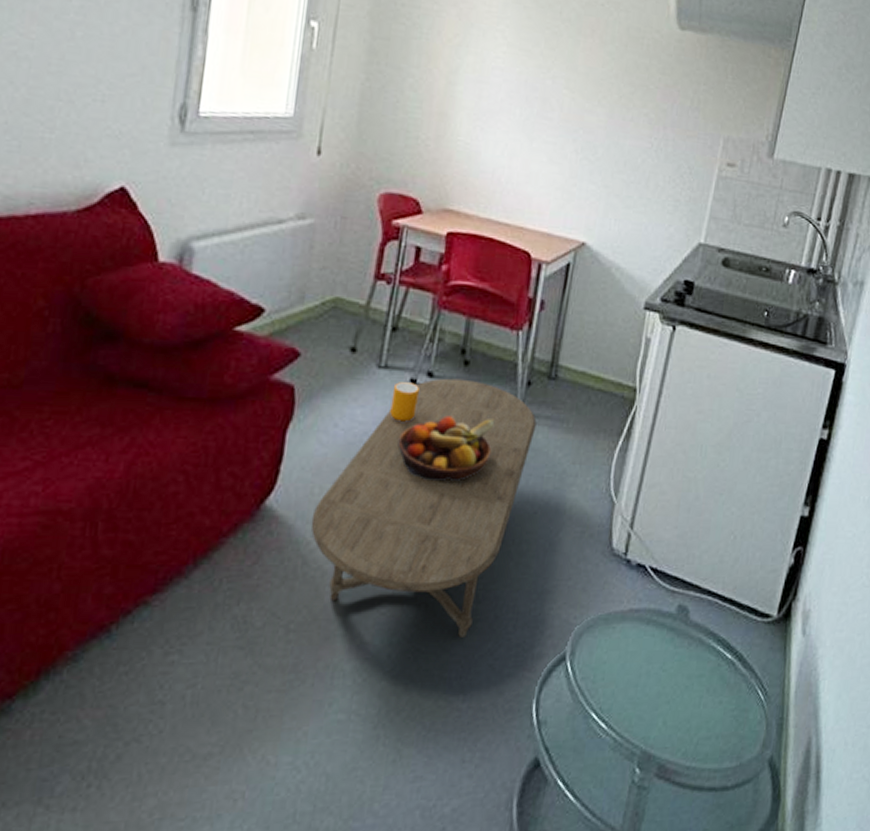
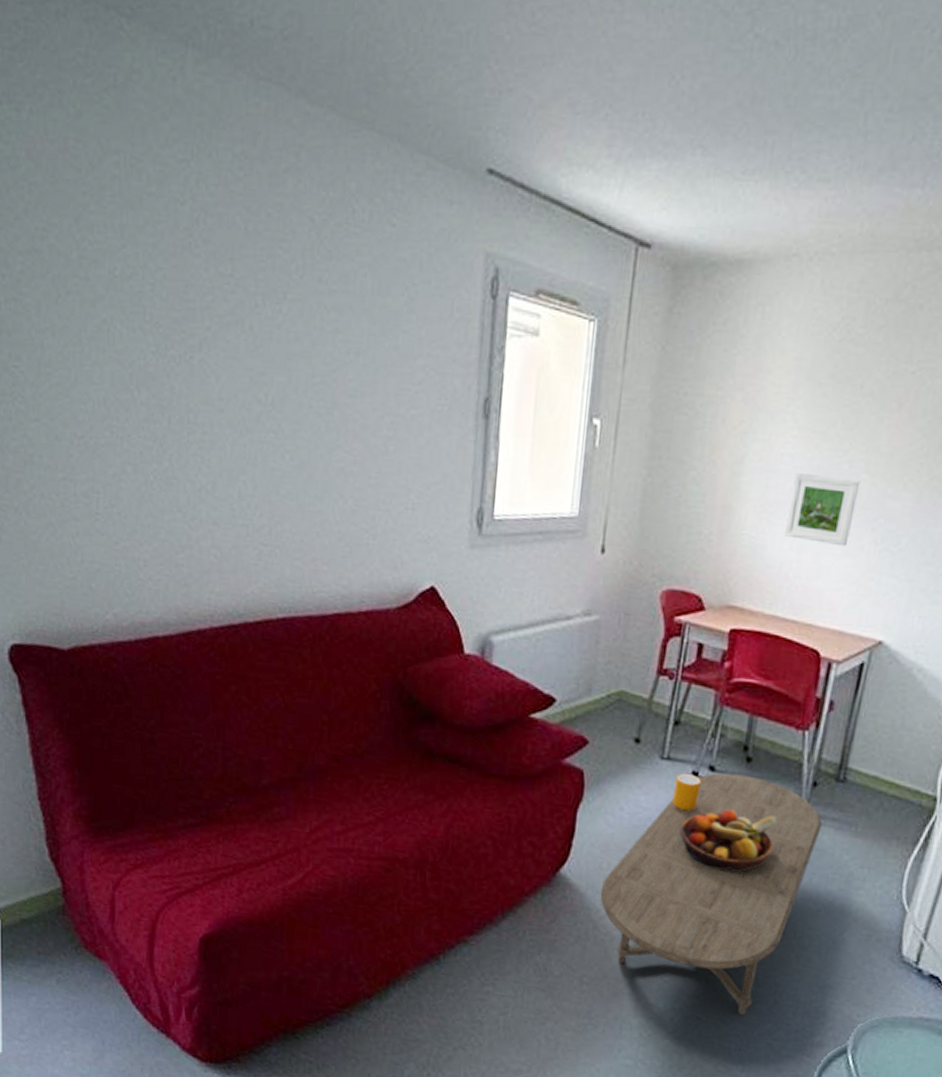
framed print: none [496,86,563,155] -> present [783,473,861,547]

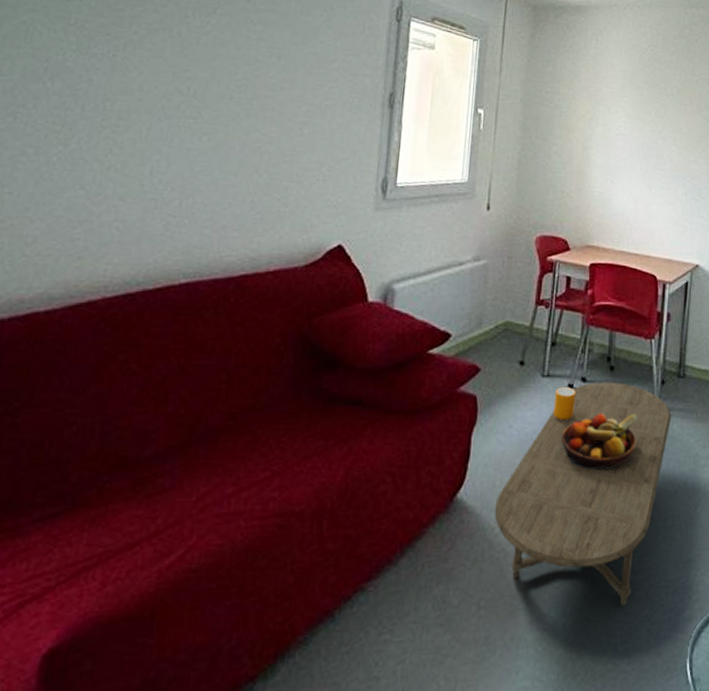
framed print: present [783,473,861,547] -> none [623,147,672,198]

